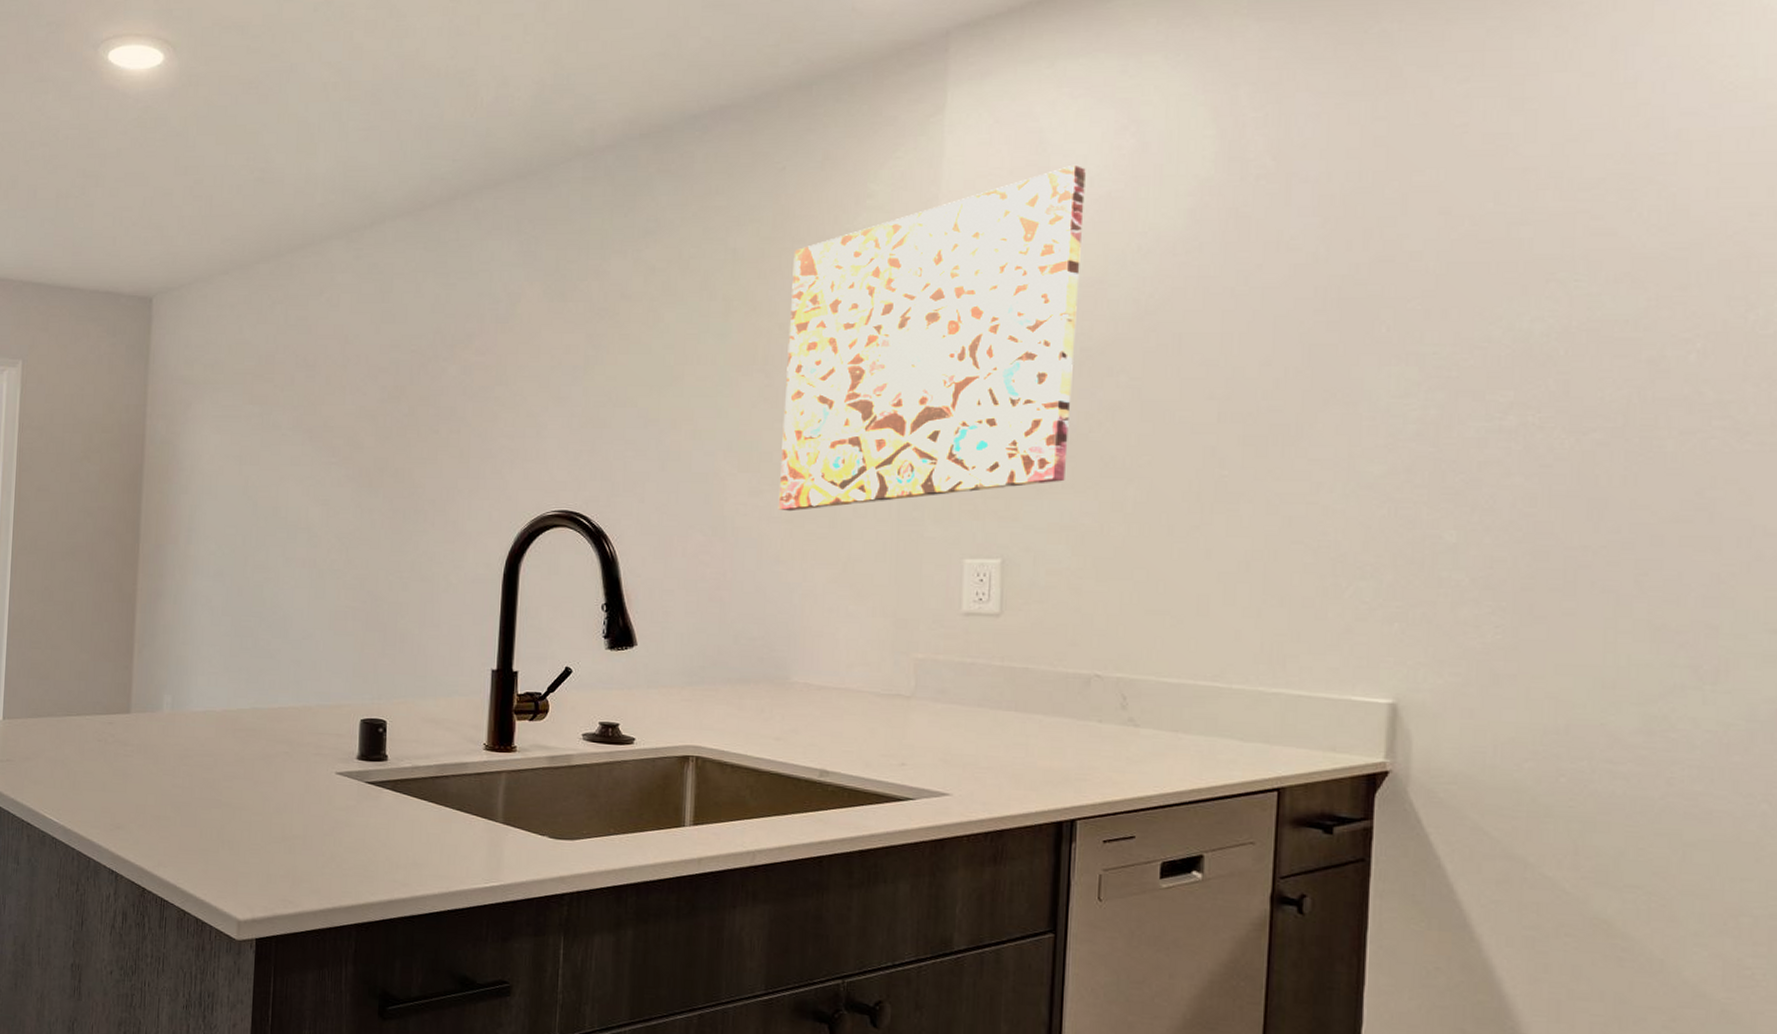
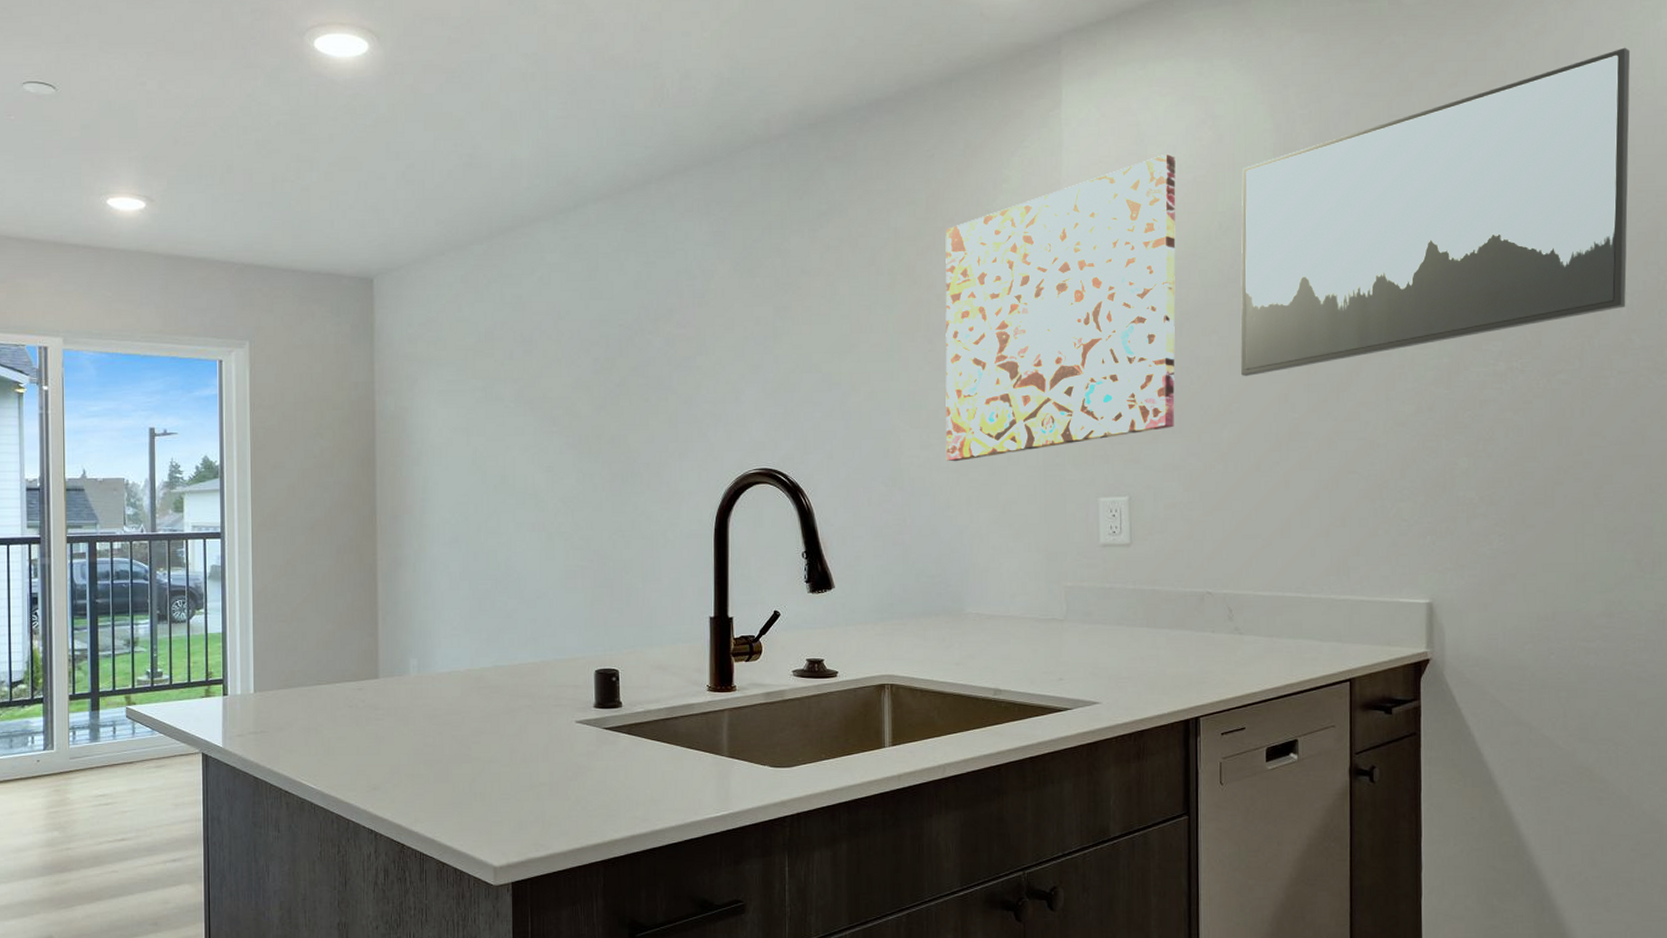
wall art: none [1154,30,1722,426] -> present [1240,47,1631,377]

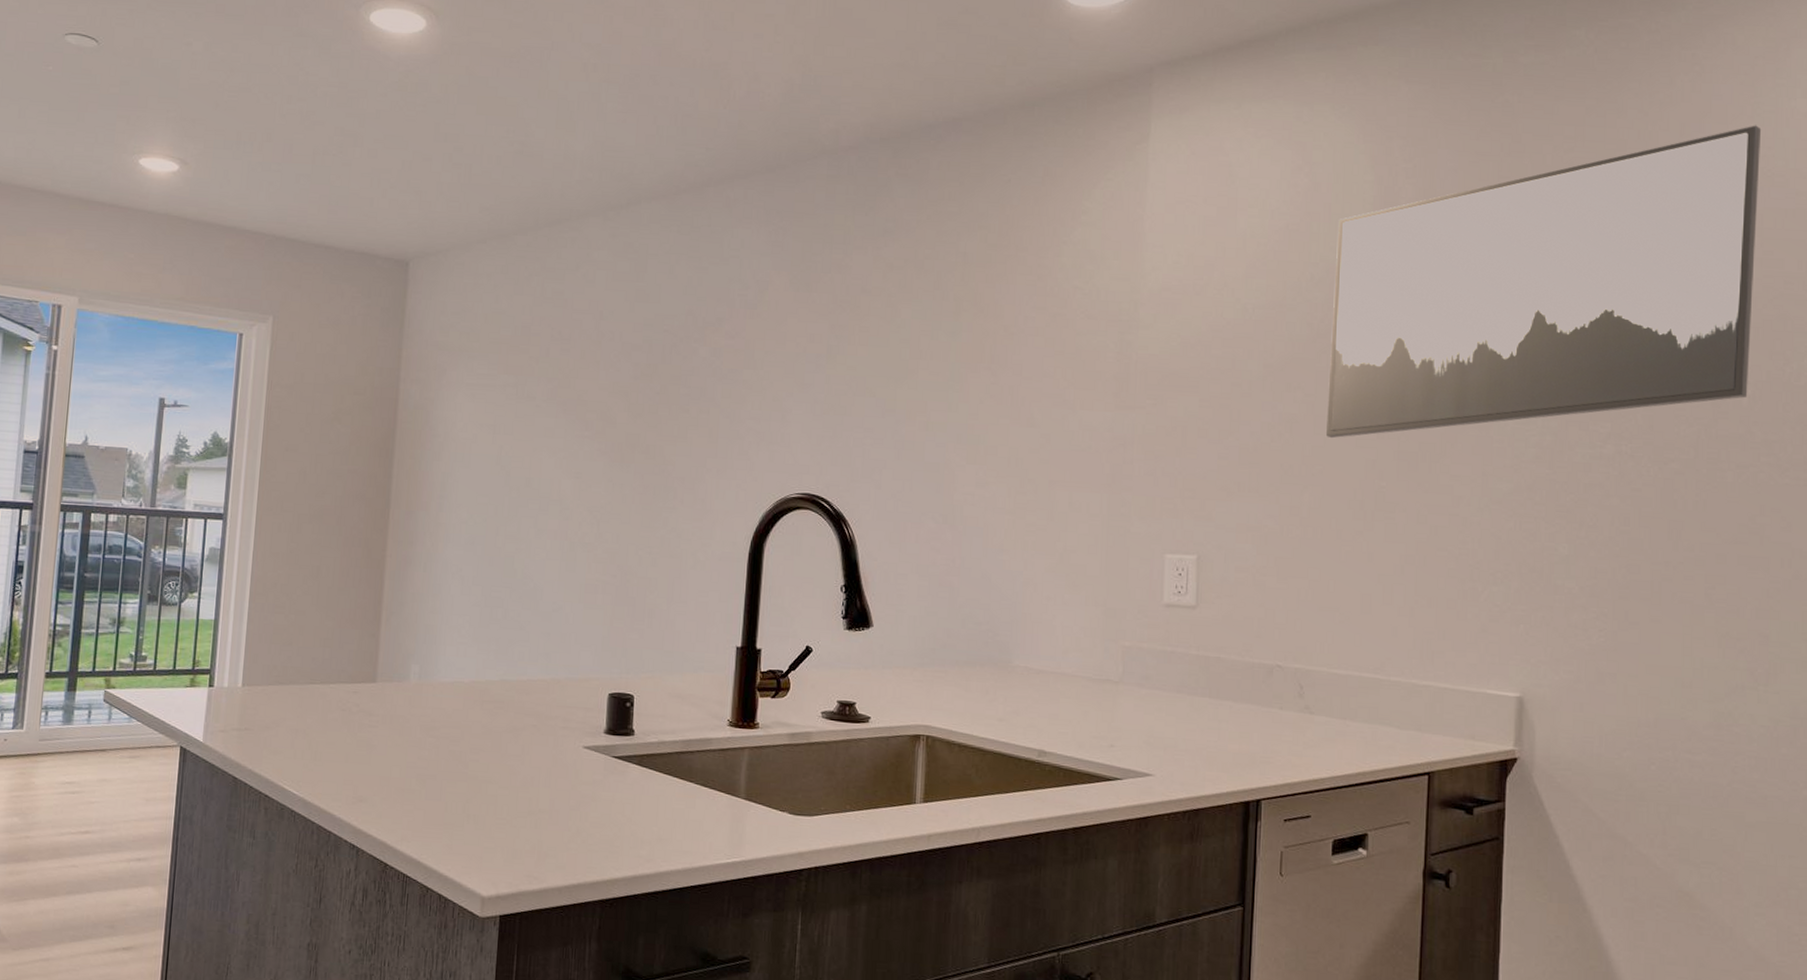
wall art: present [945,153,1176,462] -> none [1002,197,1268,503]

